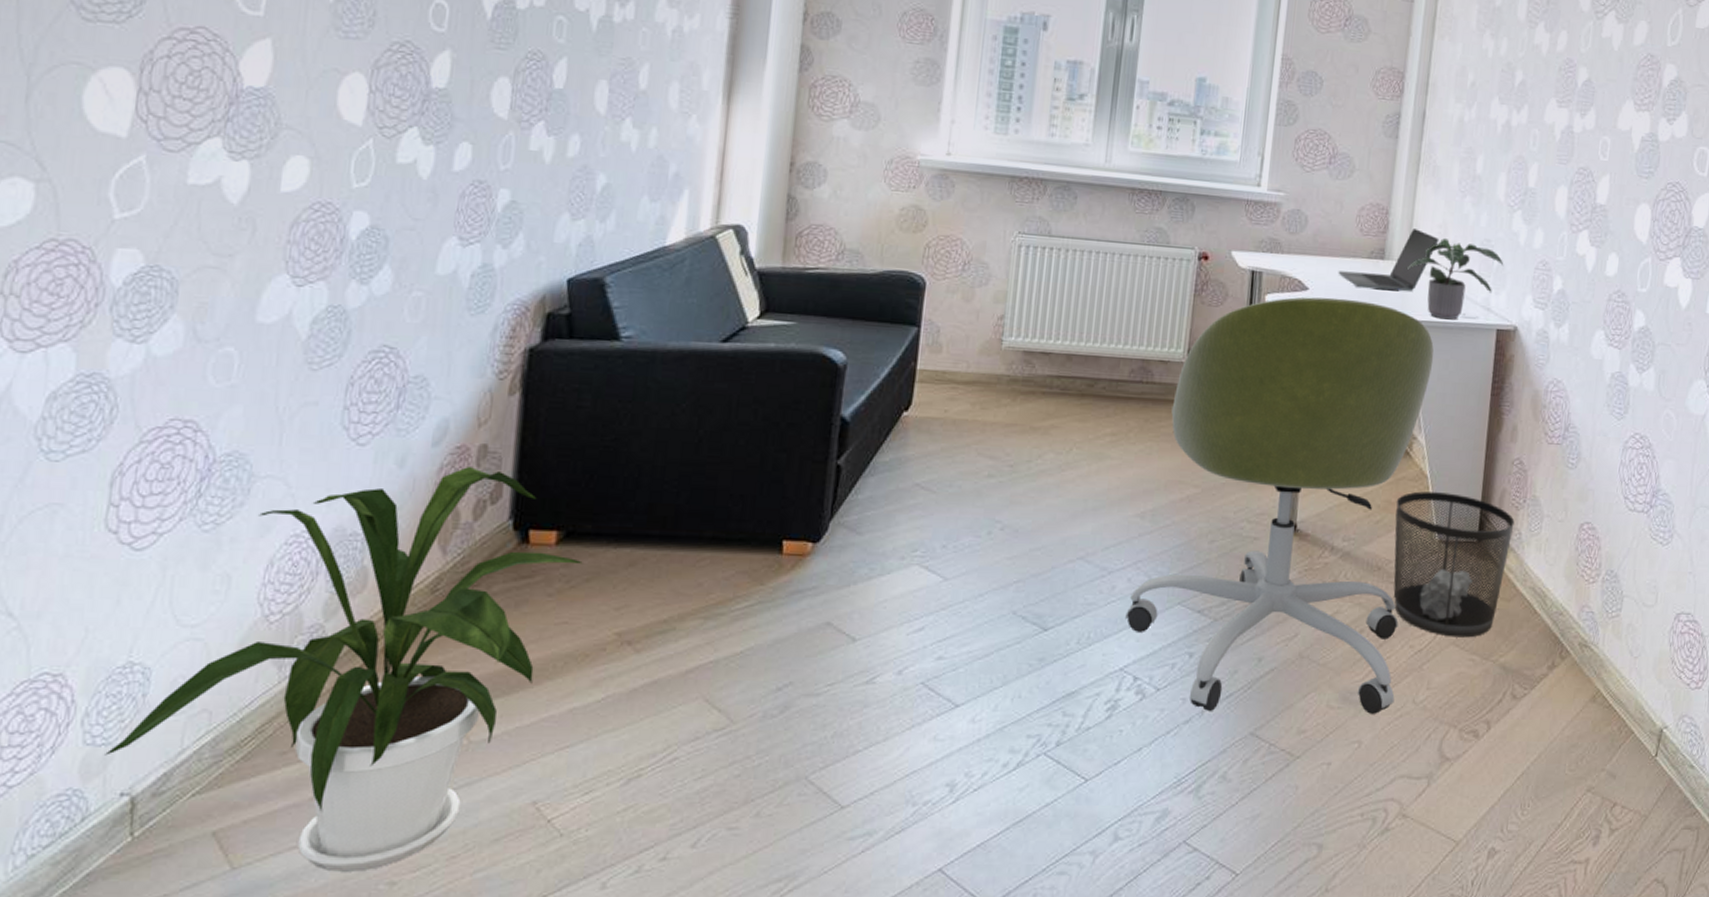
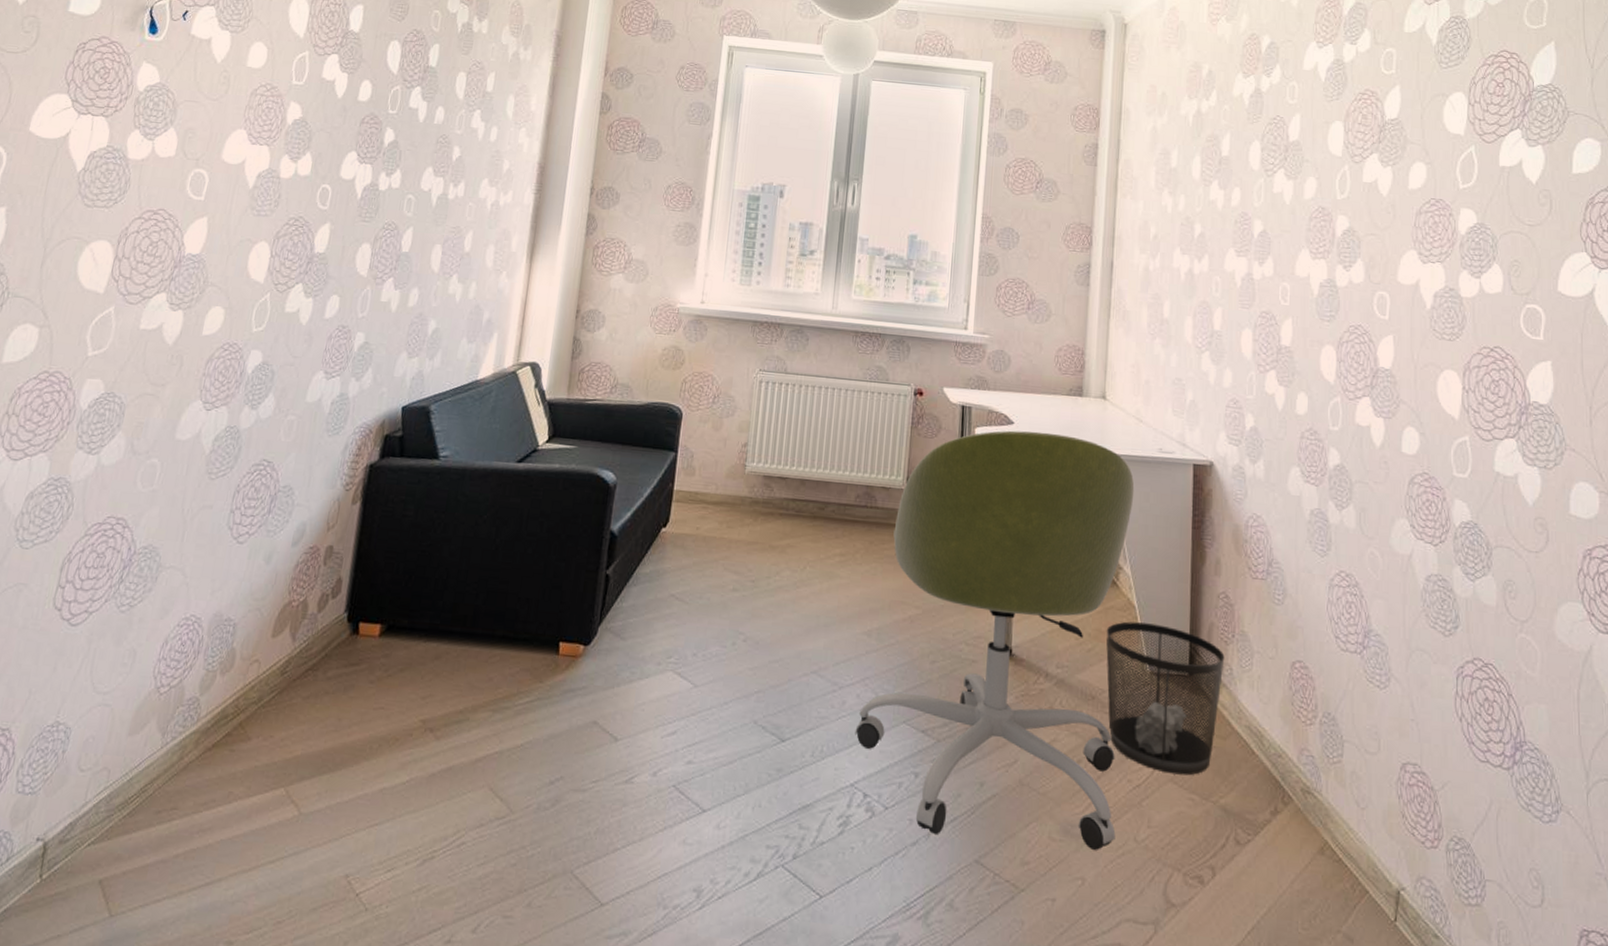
house plant: present [105,465,583,872] -> none [30,564,399,929]
laptop: present [1338,229,1439,292] -> none [1040,368,1133,428]
potted plant: present [1406,238,1504,320] -> none [1103,377,1196,454]

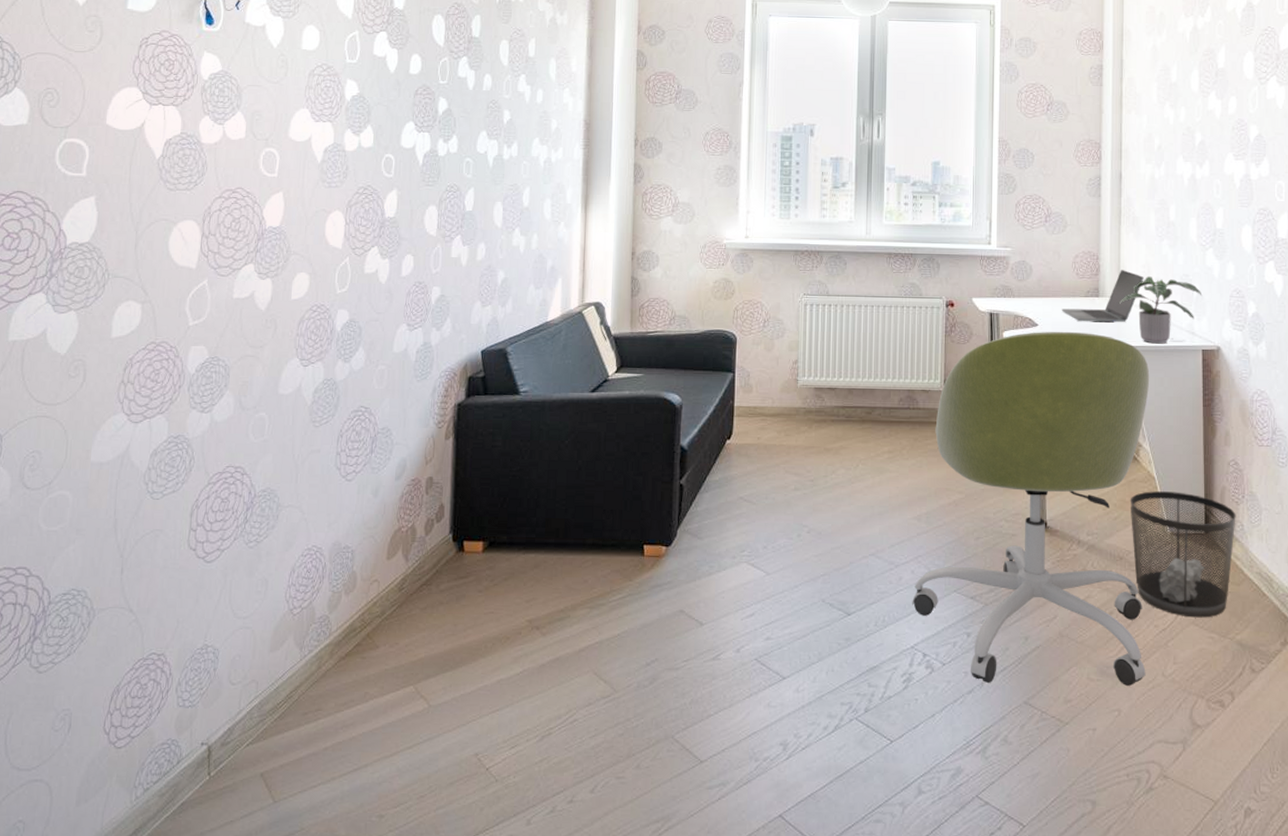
laptop: none [1040,368,1133,428] -> present [1061,270,1144,323]
potted plant: none [1103,377,1196,454] -> present [1118,276,1203,344]

